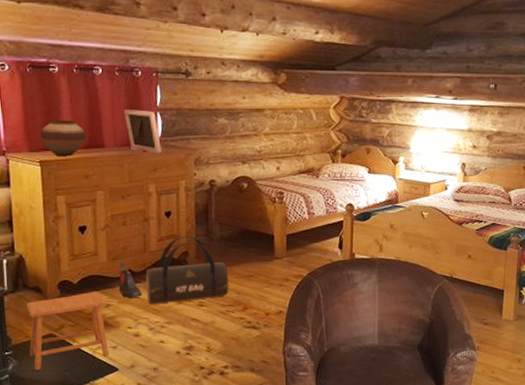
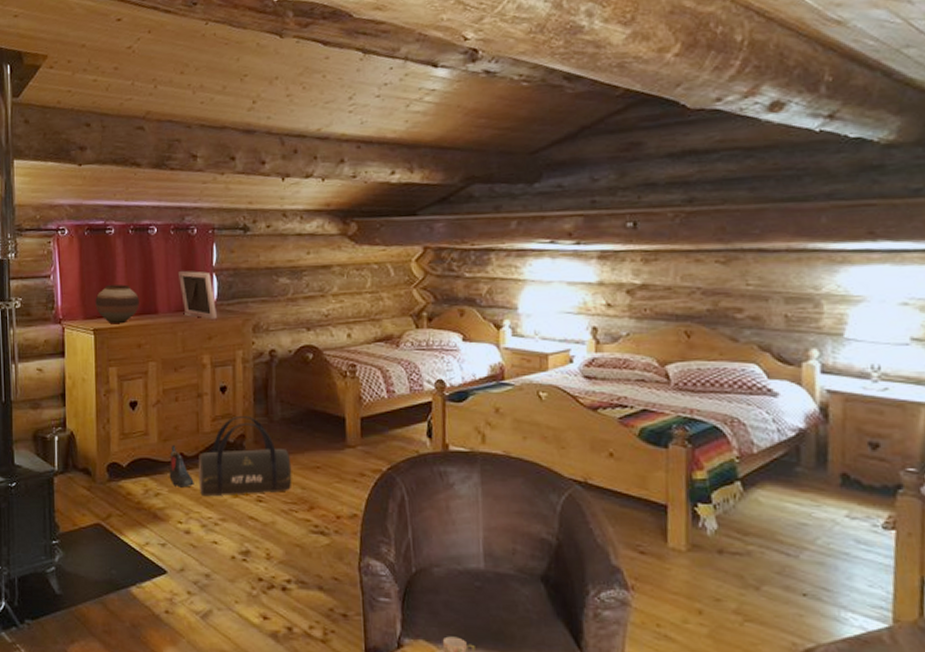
stool: present [26,292,110,371] -> none [75,477,158,565]

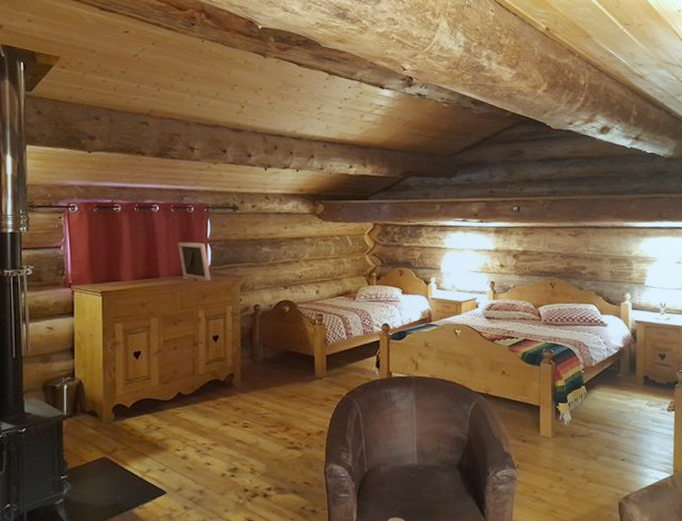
vase: present [95,284,139,325] -> none [103,253,143,287]
boot: present [169,445,194,488] -> none [168,386,191,421]
duffel bag: present [198,415,292,495] -> none [194,358,272,426]

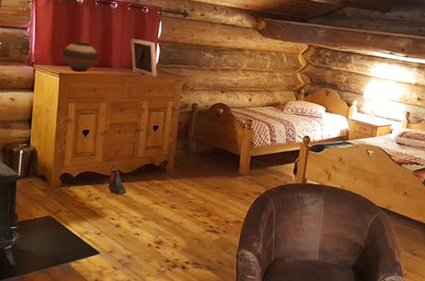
vase: none [103,253,143,287] -> present [62,42,98,72]
boot: none [168,386,191,421] -> present [108,164,127,195]

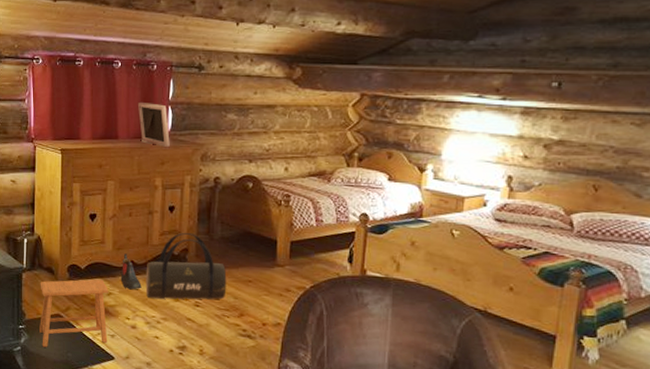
stool: none [31,185,97,245] -> present [40,278,108,347]
vase: present [62,42,98,72] -> none [63,111,102,146]
duffel bag: none [130,147,199,203] -> present [145,232,227,300]

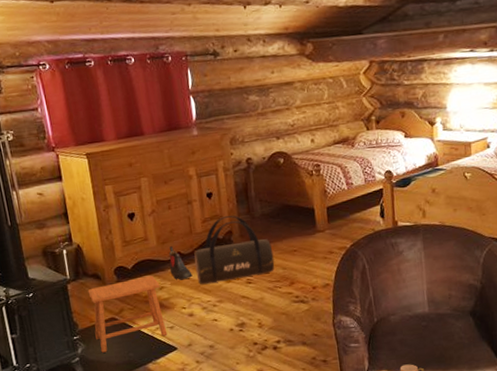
picture frame: present [137,101,170,148] -> none [158,95,198,137]

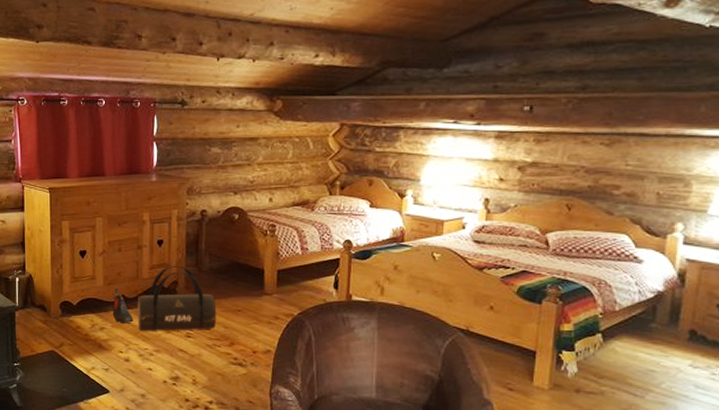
stool: present [88,275,168,353] -> none [33,314,102,384]

